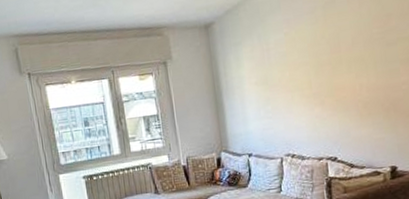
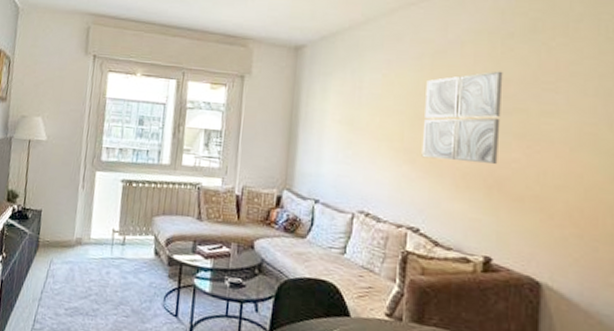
wall art: none [322,8,391,98] -> present [421,71,503,165]

